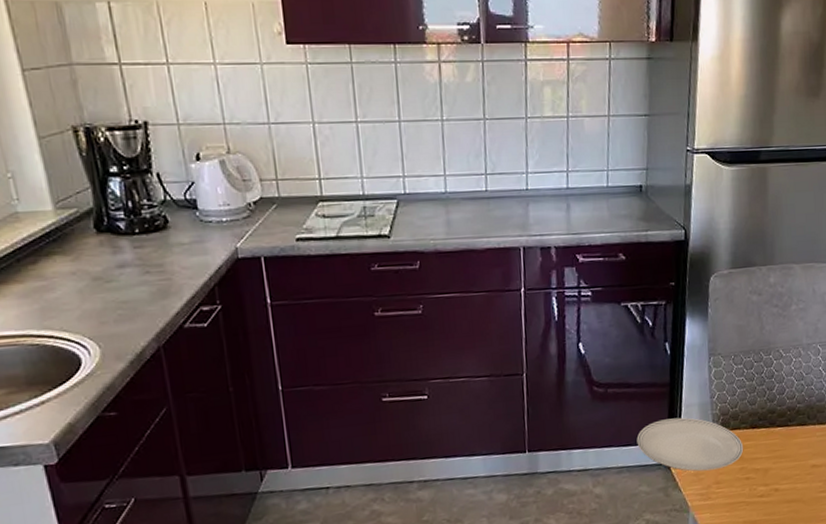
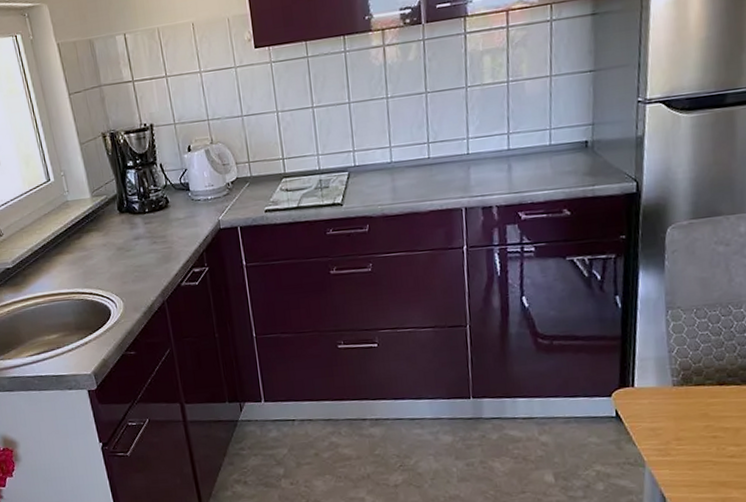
plate: present [636,417,744,472] -> none [585,371,710,428]

